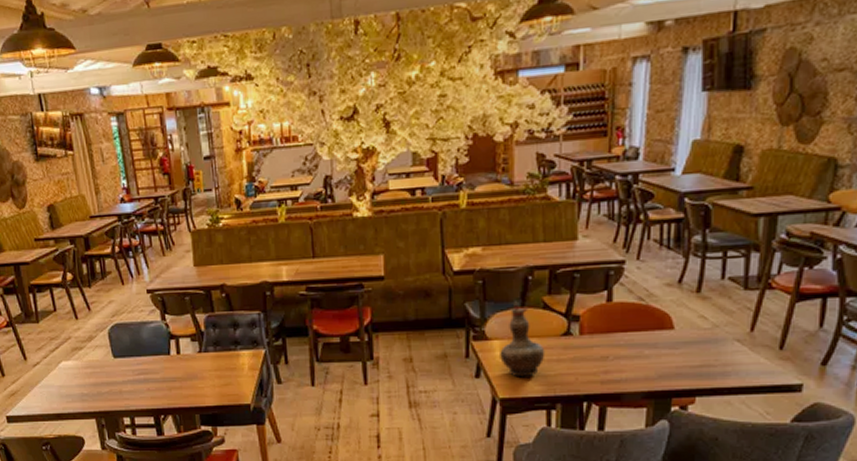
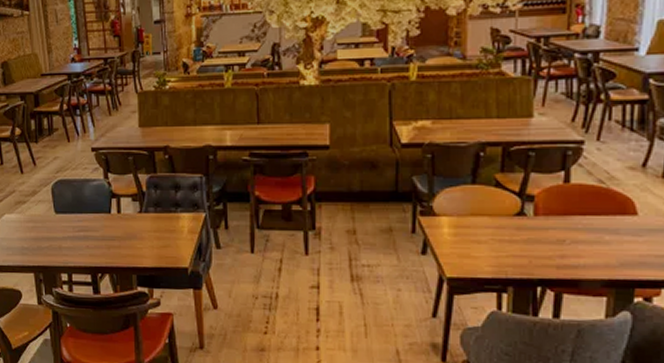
decorative vase: present [500,301,545,378] -> none [448,177,497,257]

